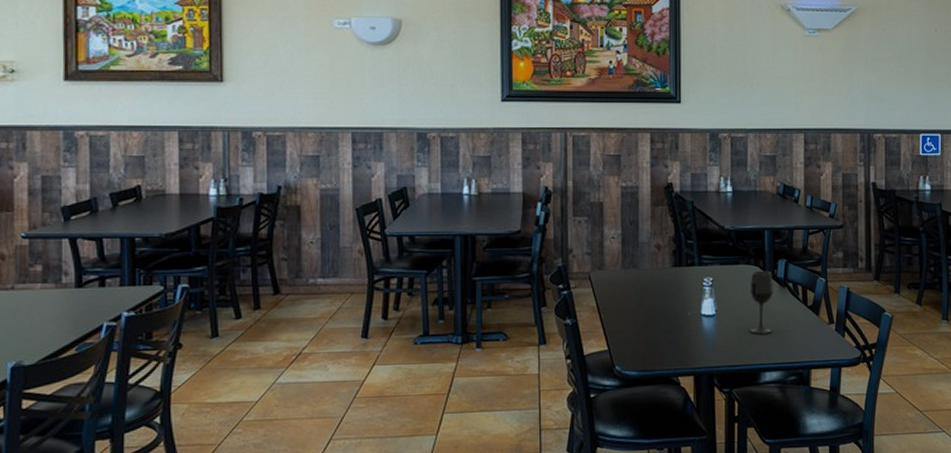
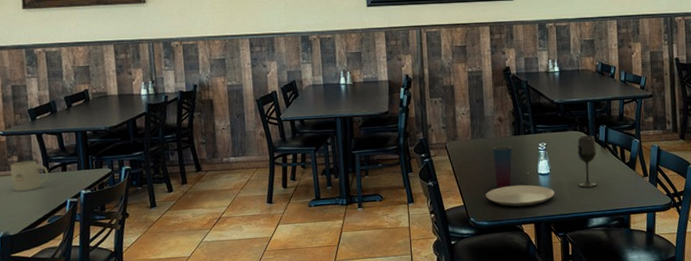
mug: none [32,271,83,311] -> present [10,160,50,192]
plate: none [636,327,720,354] -> present [486,184,555,207]
cup: none [647,279,671,331] -> present [493,145,512,188]

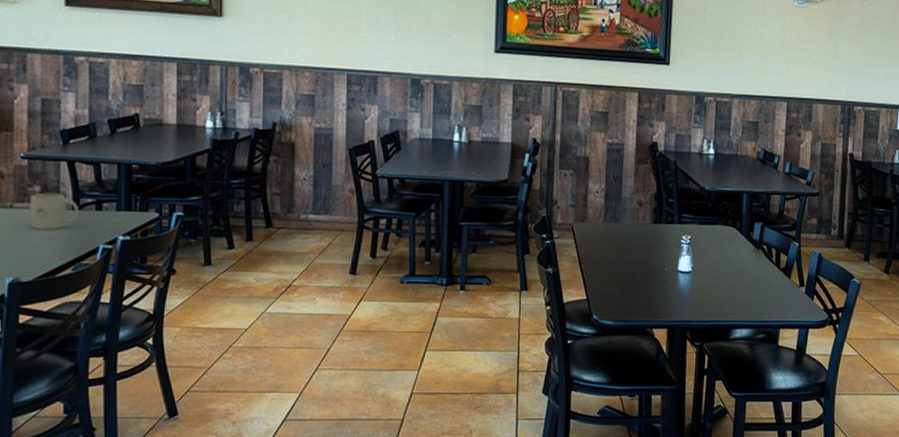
plate: present [486,184,555,207] -> none [614,281,695,307]
cup: present [493,145,512,188] -> none [627,234,651,284]
wine glass: present [577,135,597,188] -> none [723,231,749,293]

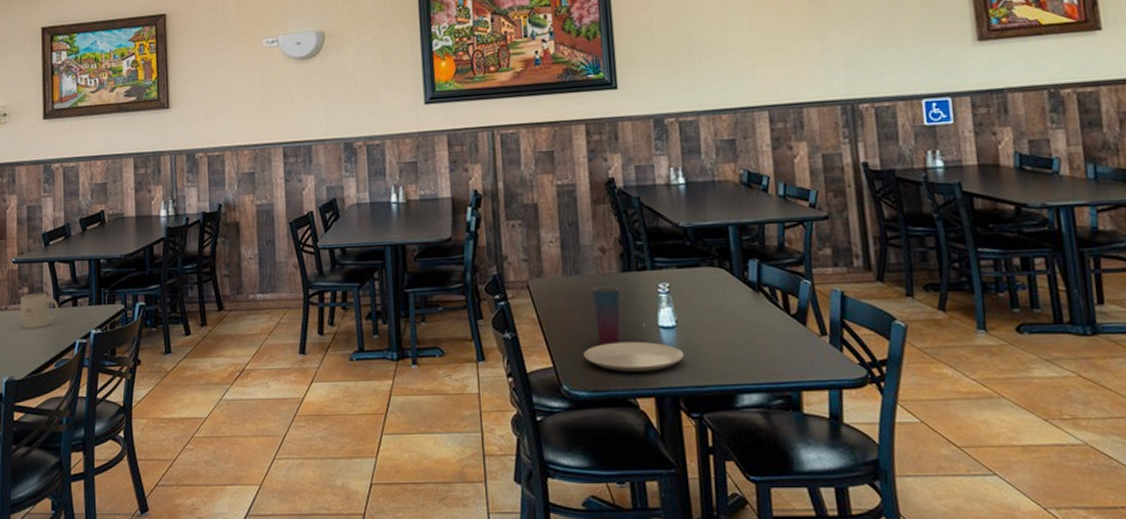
plate: none [614,281,695,307] -> present [584,341,684,372]
cup: none [627,234,651,284] -> present [593,286,620,345]

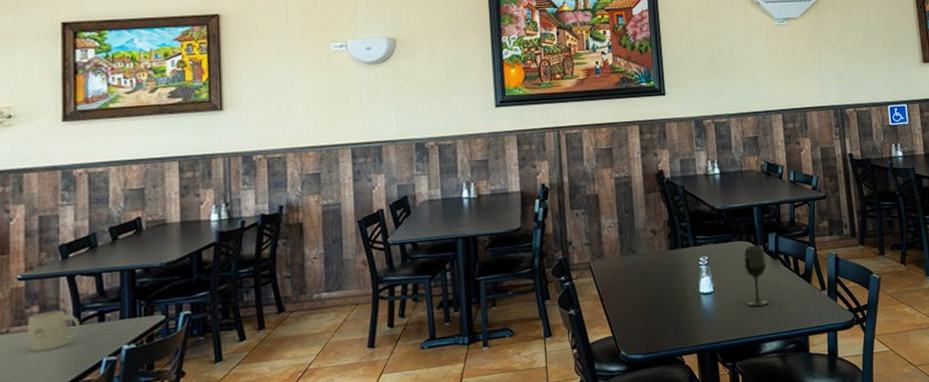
plate: present [584,341,684,372] -> none [639,307,720,335]
cup: present [593,286,620,345] -> none [646,261,669,314]
wine glass: none [715,273,747,349] -> present [743,245,768,307]

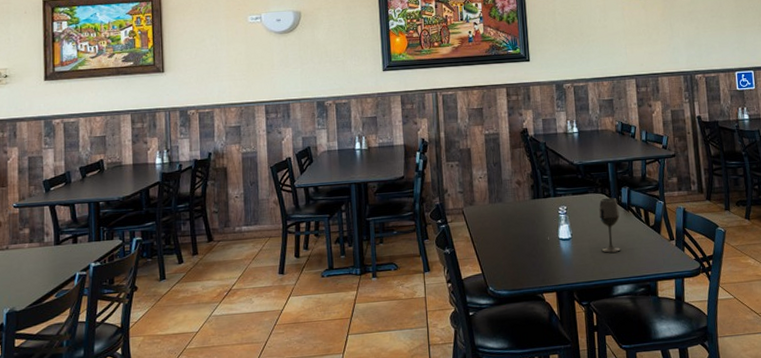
mug: present [28,310,81,353] -> none [22,232,60,266]

